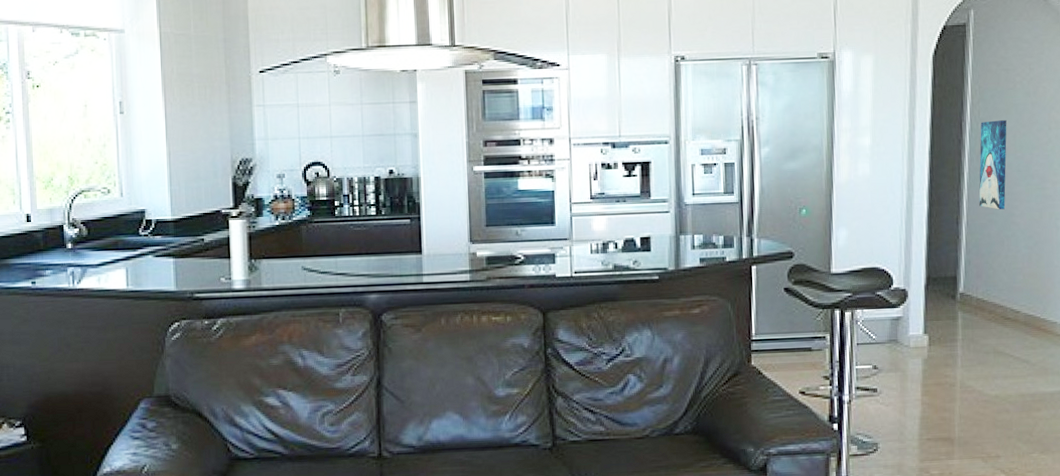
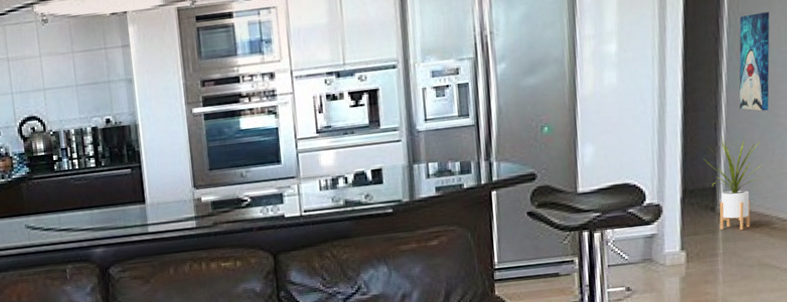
house plant: none [945,229,998,319] -> present [703,135,762,231]

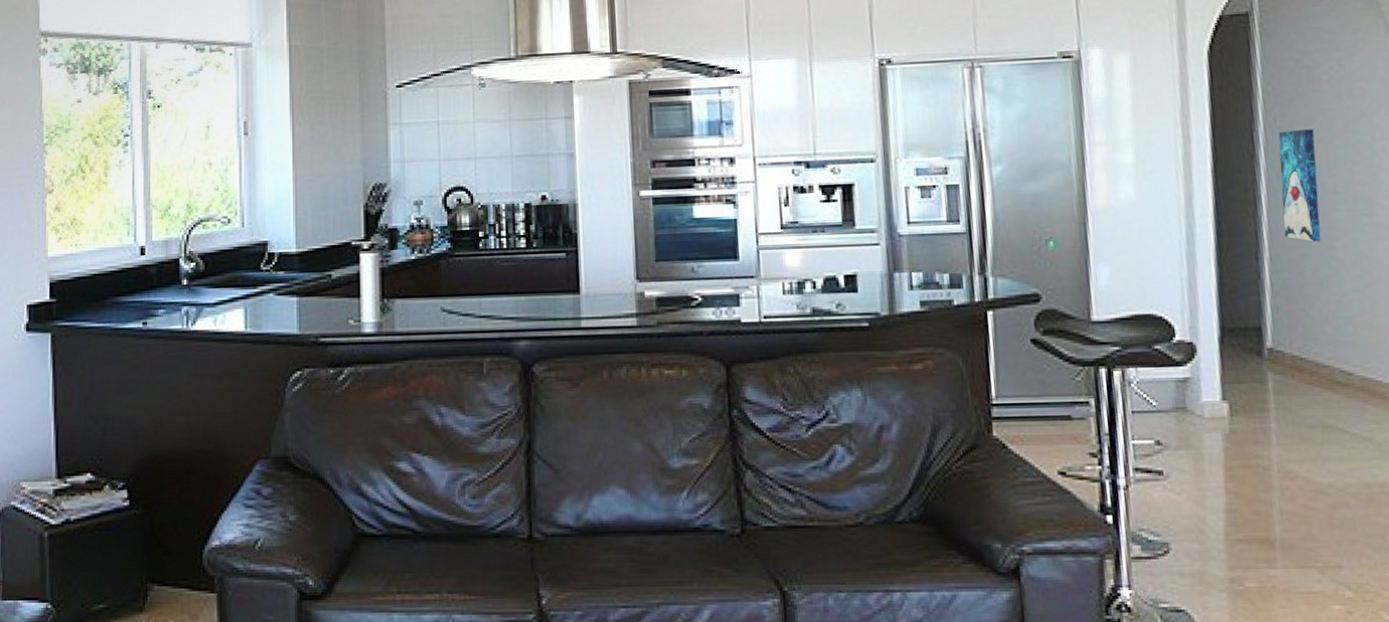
house plant: present [703,135,762,231] -> none [1243,266,1319,382]

